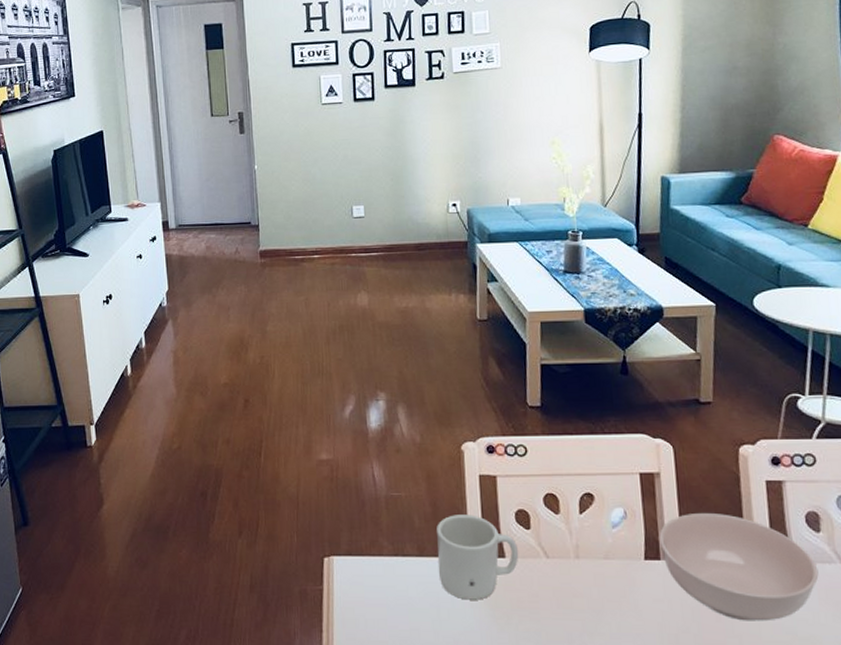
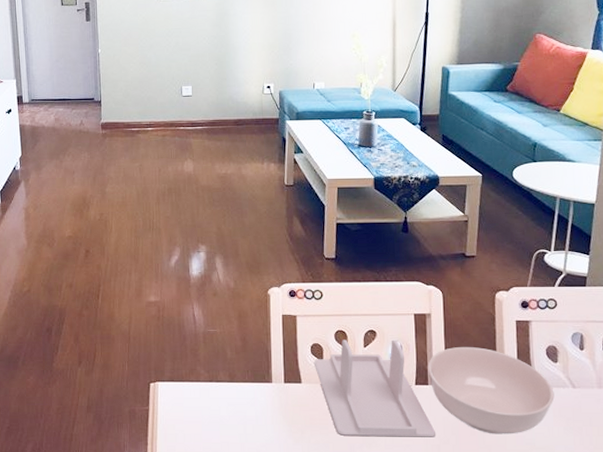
mug: present [436,515,519,600] -> none [244,348,313,418]
napkin holder: none [519,505,672,625] -> present [313,340,435,437]

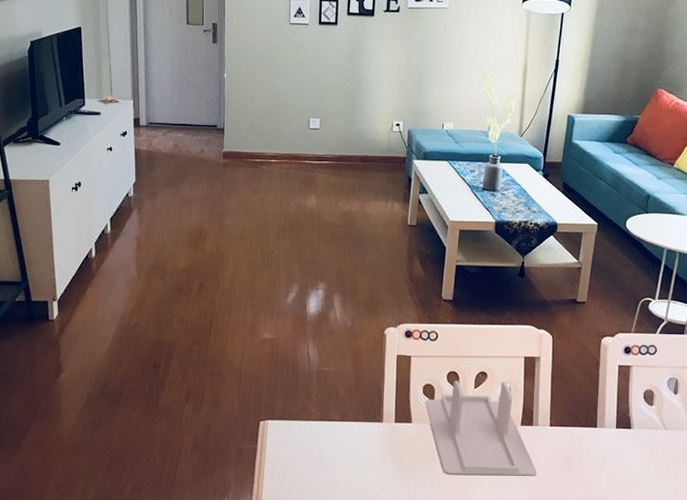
bowl: present [428,346,555,434] -> none [533,389,648,473]

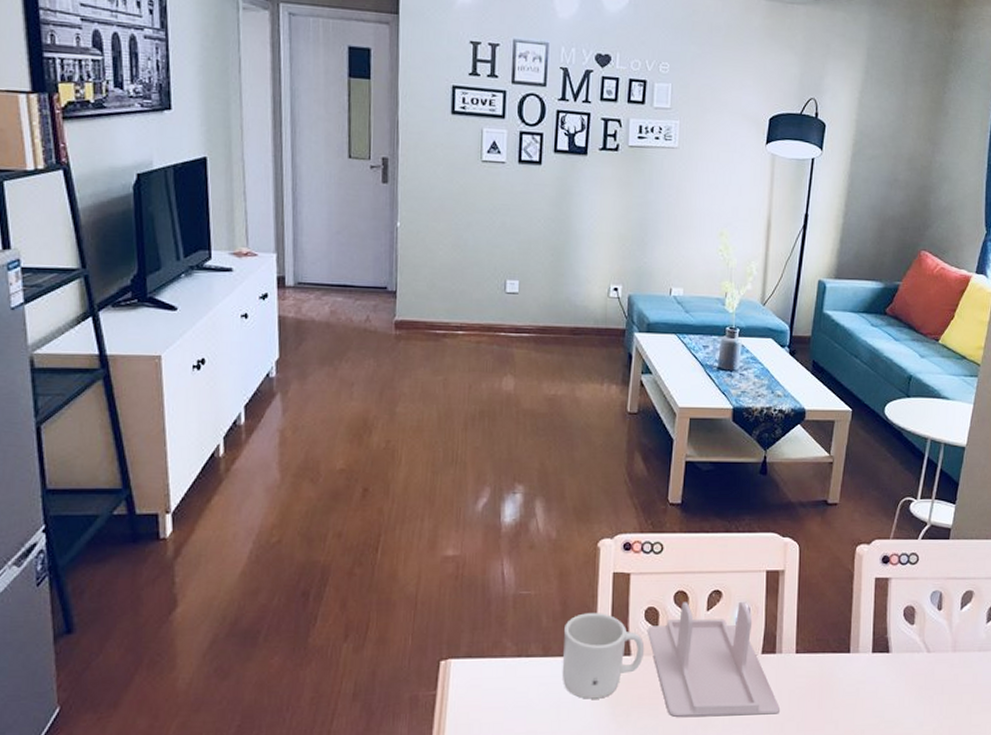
mug: none [356,387,423,457] -> present [562,613,645,699]

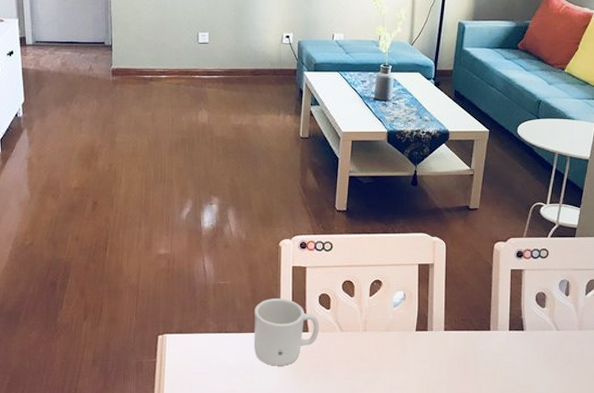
napkin holder: present [647,602,780,717] -> none [321,289,432,381]

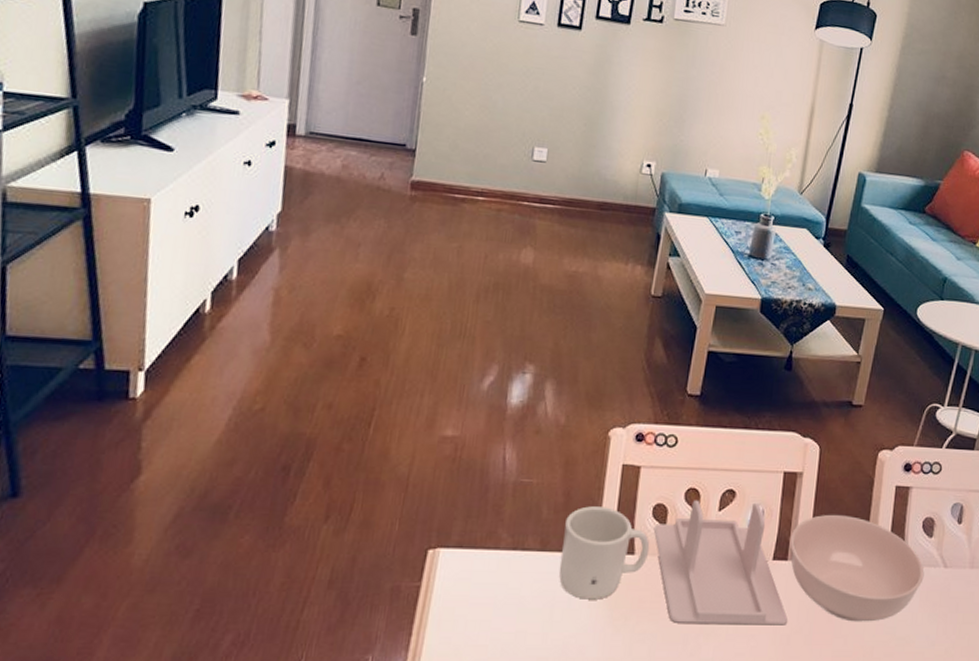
napkin holder: none [321,289,432,381] -> present [653,500,788,625]
bowl: none [428,294,540,375] -> present [789,514,924,622]

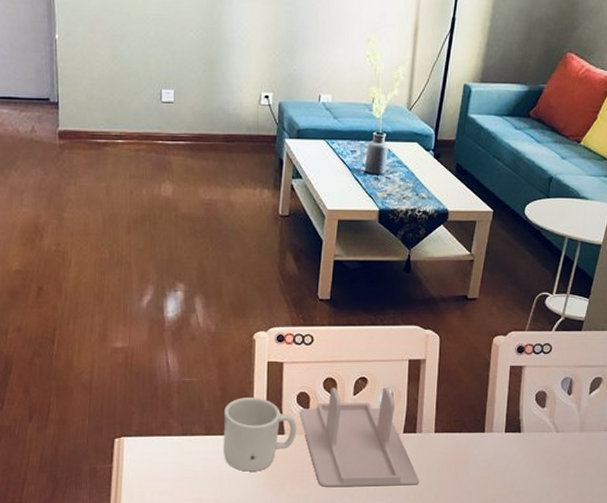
bowl: present [789,514,924,622] -> none [417,393,538,480]

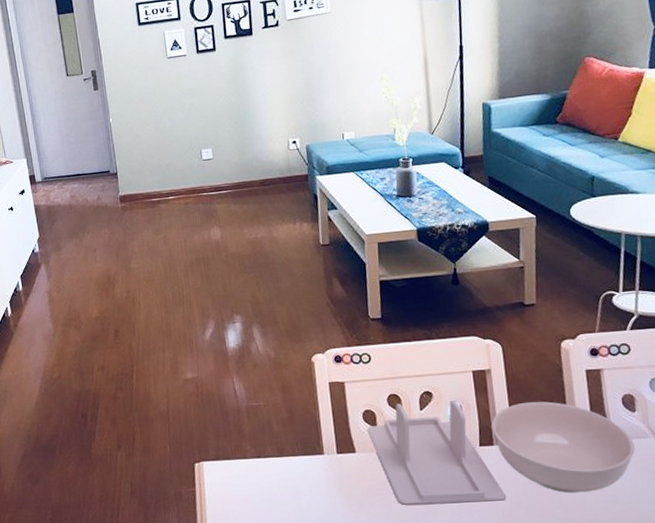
mug: present [223,397,297,472] -> none [293,417,368,492]
bowl: none [417,393,538,480] -> present [491,401,635,493]

